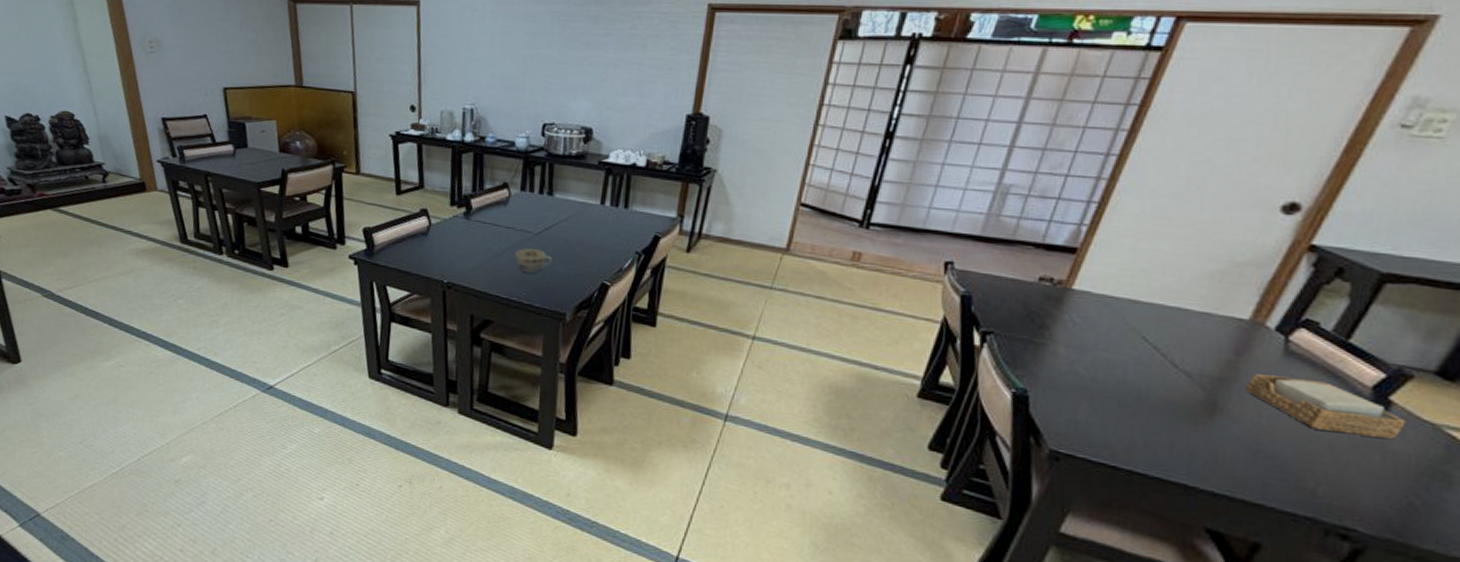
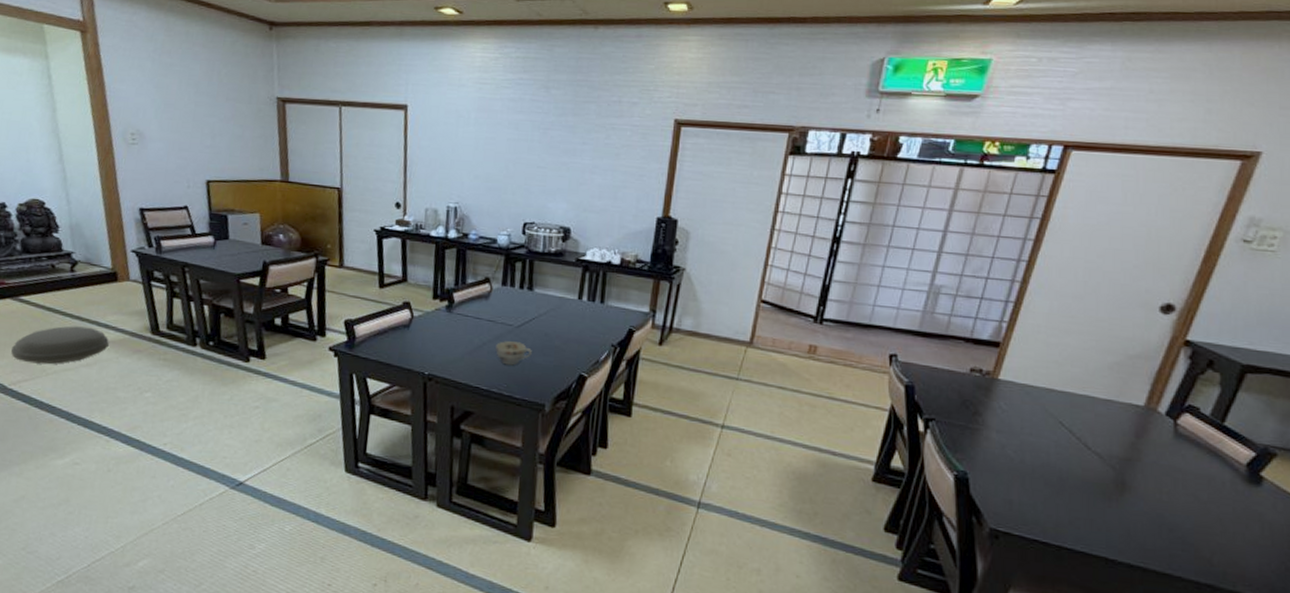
seat cushion: none [56,235,142,273] -> present [11,326,109,365]
napkin holder: present [1245,374,1406,440] -> none [1147,454,1276,512]

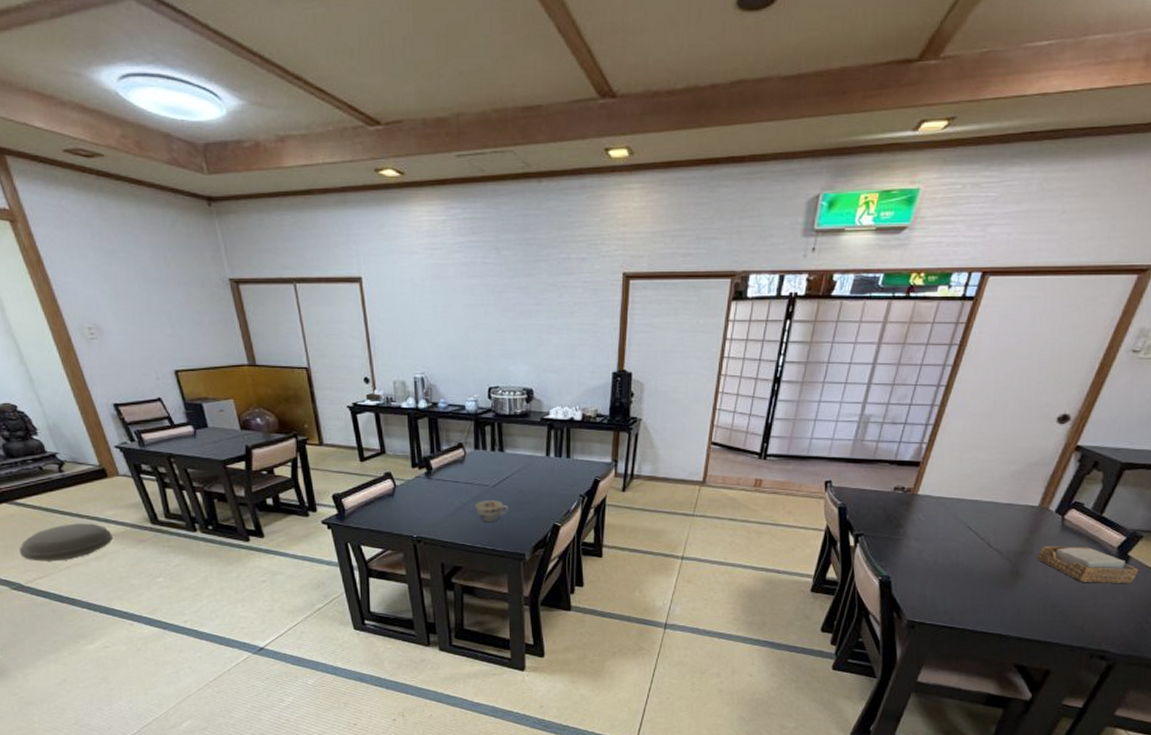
napkin holder: none [1147,454,1276,512] -> present [1037,546,1139,584]

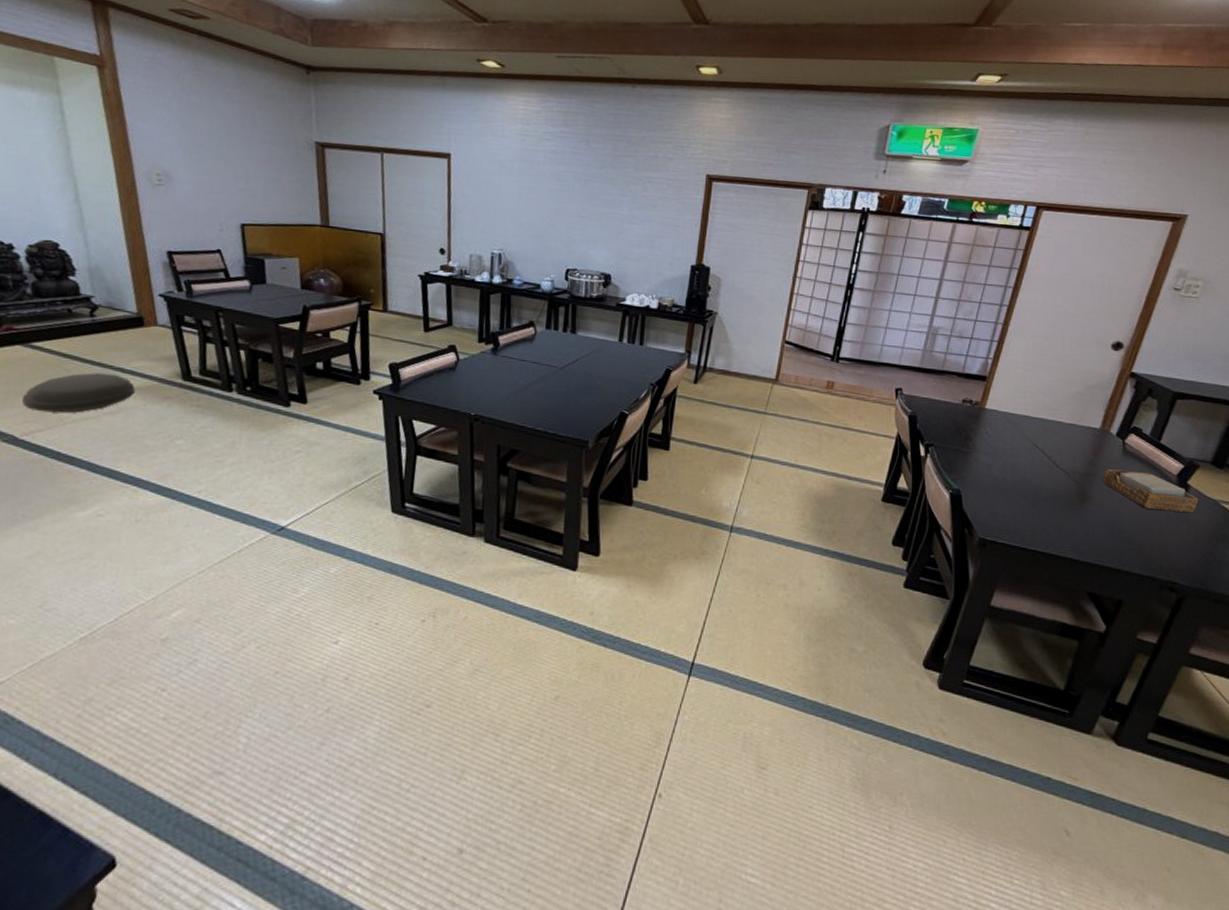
teacup: present [475,500,509,522] -> none [540,382,576,405]

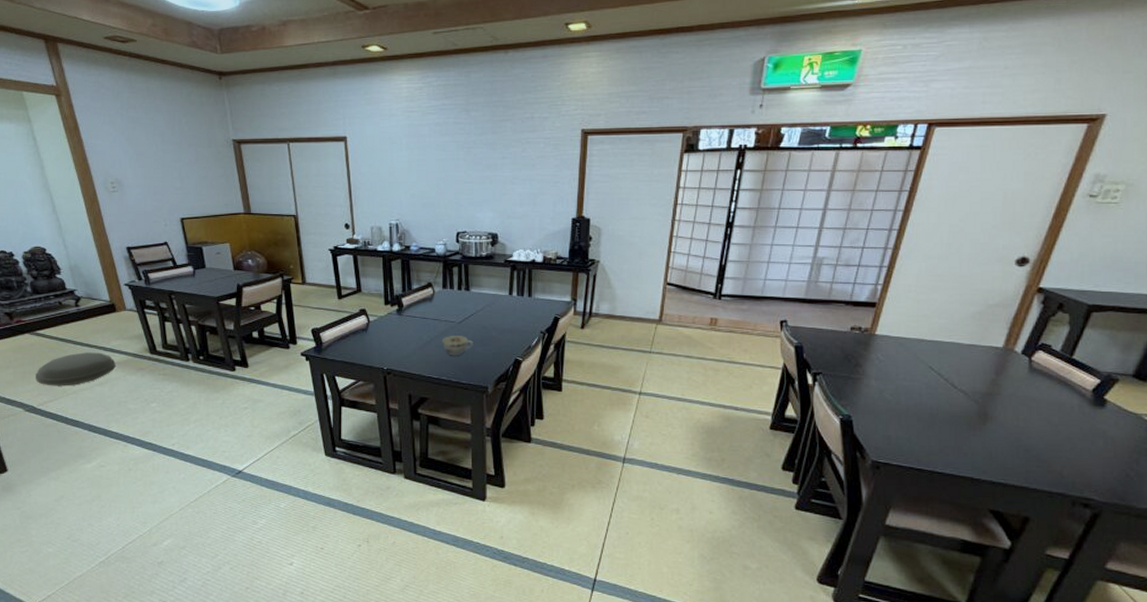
teacup: none [540,382,576,405] -> present [442,336,473,356]
napkin holder: present [1102,469,1199,514] -> none [1006,388,1117,429]

